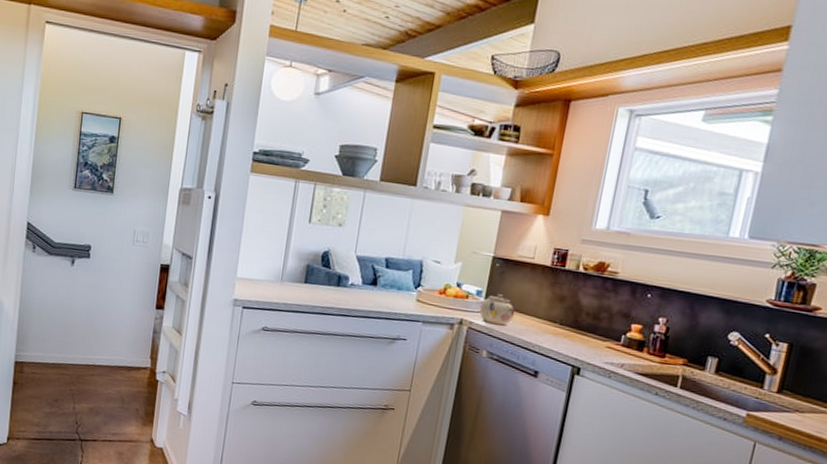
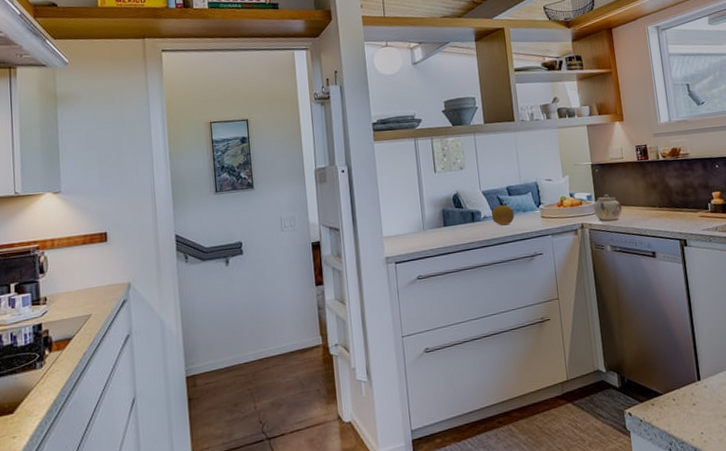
fruit: none [360,276,387,299] -> present [492,205,515,226]

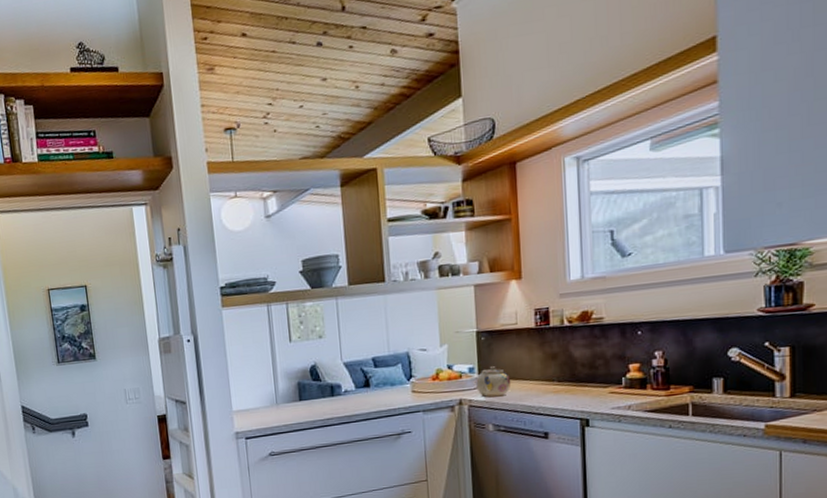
fruit: present [492,205,515,226] -> none [354,378,380,401]

